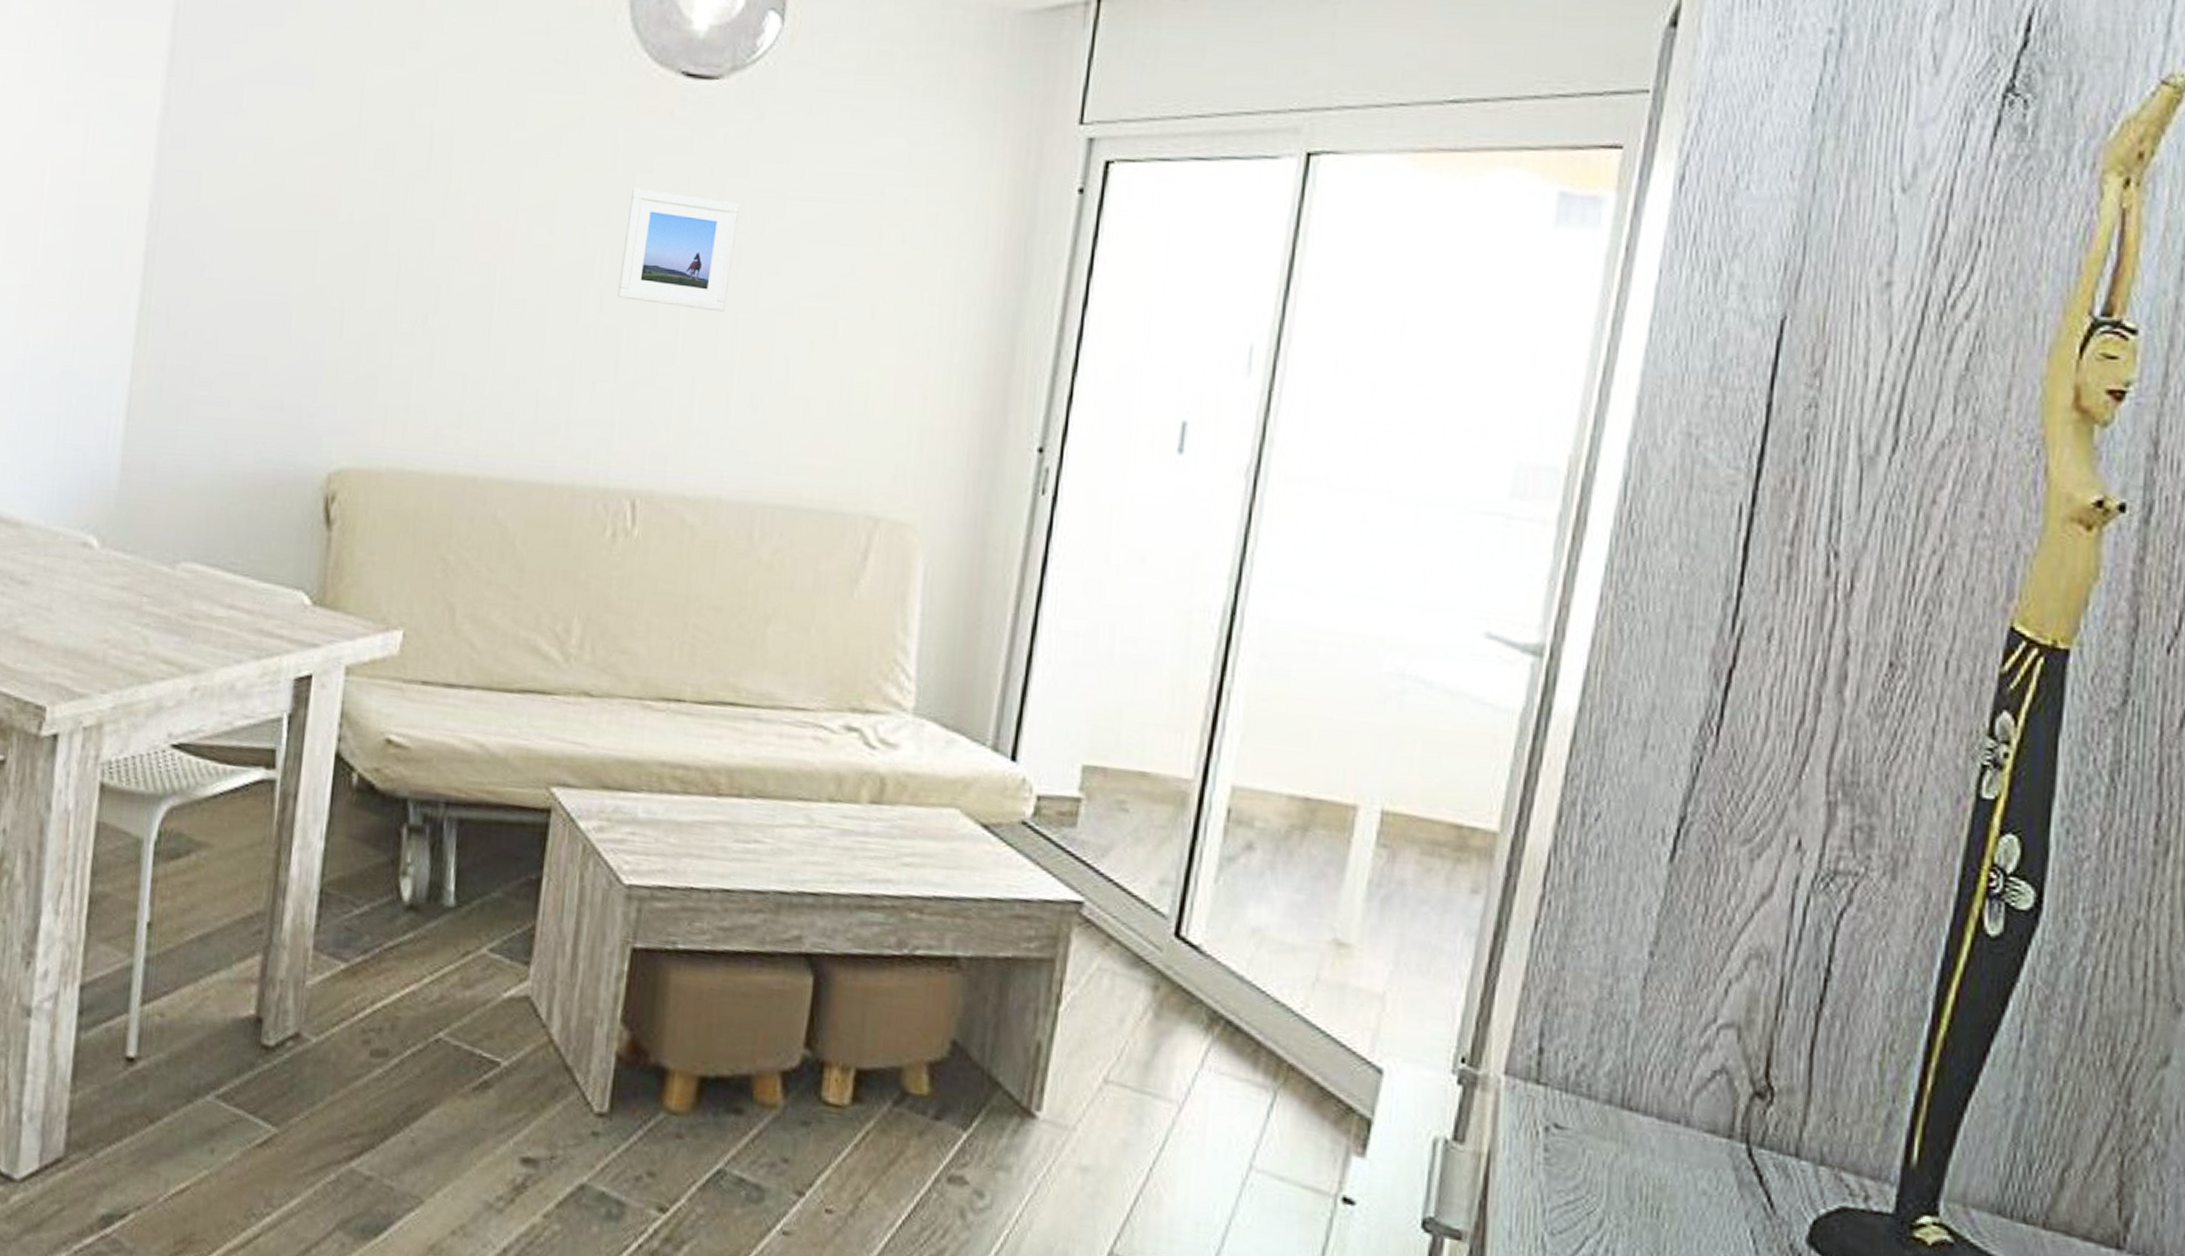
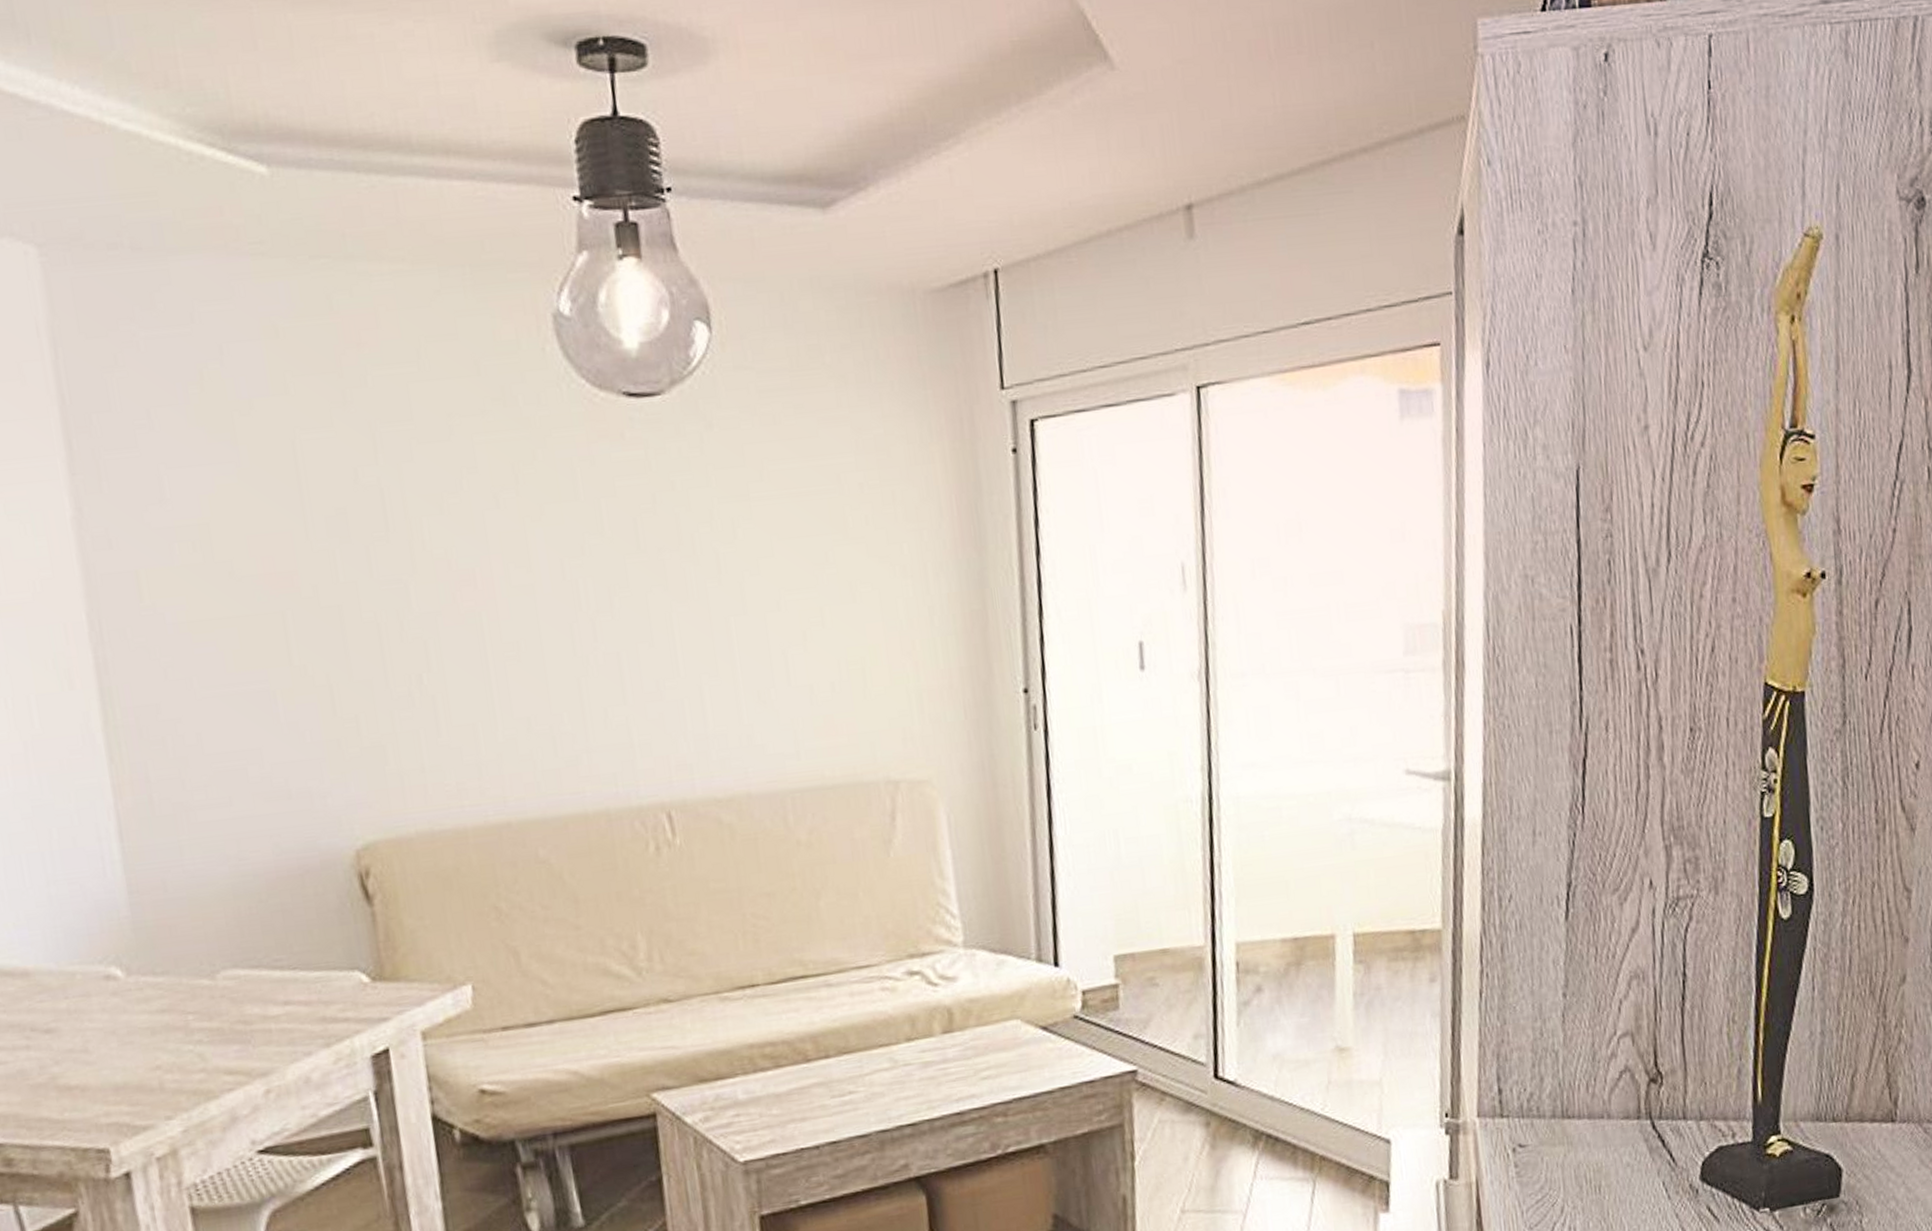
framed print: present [618,188,740,312] -> none [599,512,716,623]

